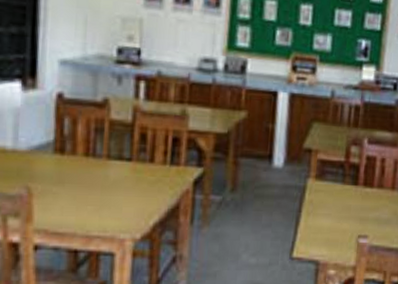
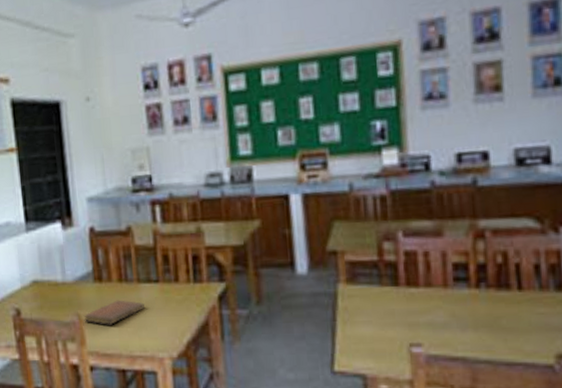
notebook: none [34,175,111,202] -> present [84,300,145,325]

